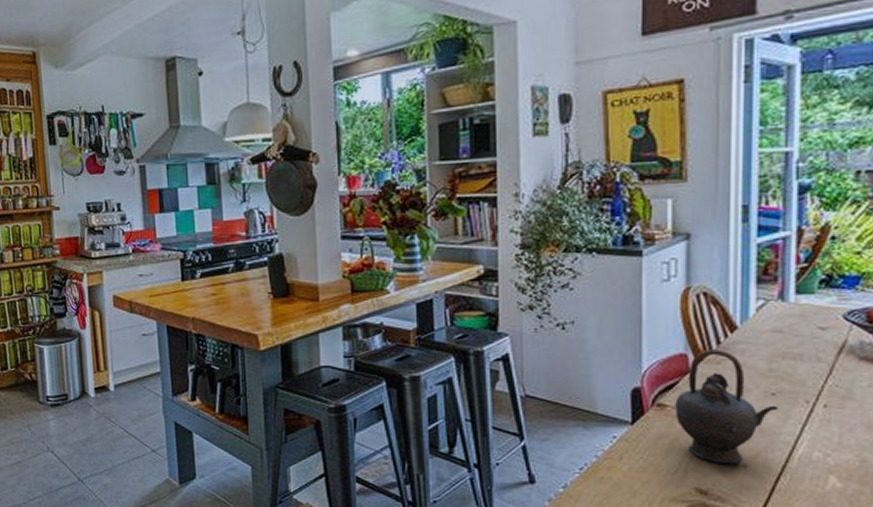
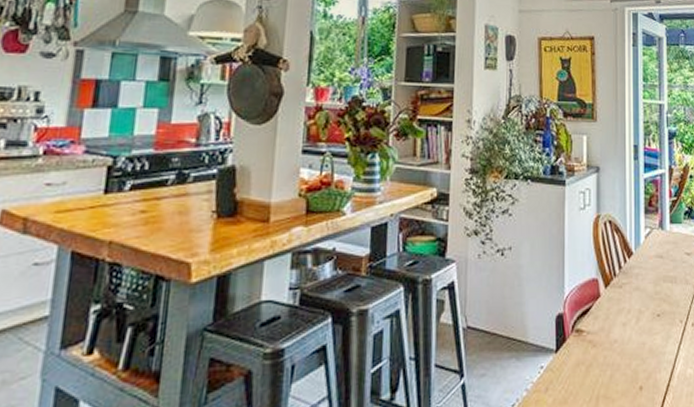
teapot: present [675,349,778,465] -> none [589,274,662,388]

